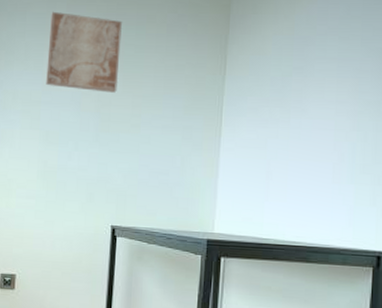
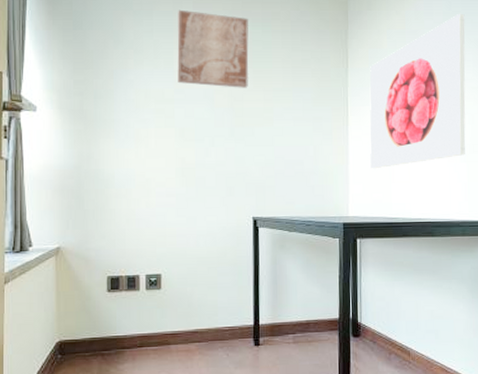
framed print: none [242,18,366,185] -> present [369,13,466,169]

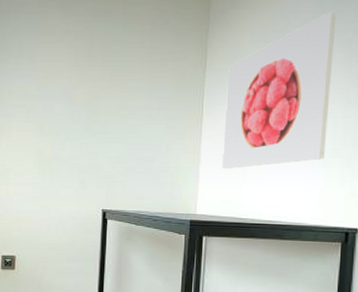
wall art: present [177,9,249,88] -> none [39,10,109,86]

